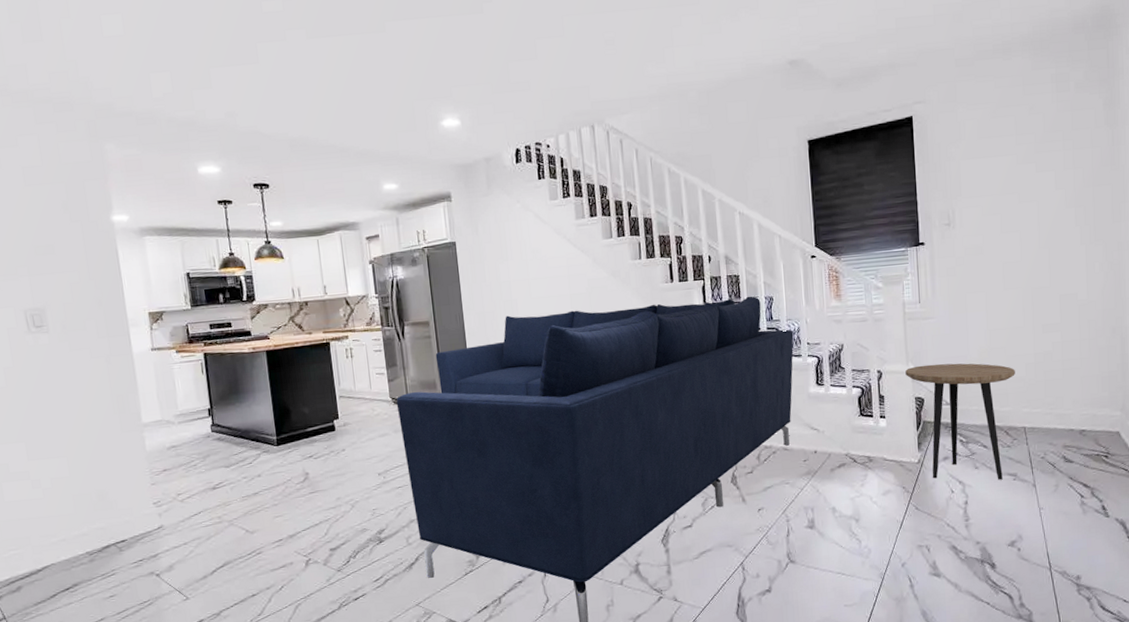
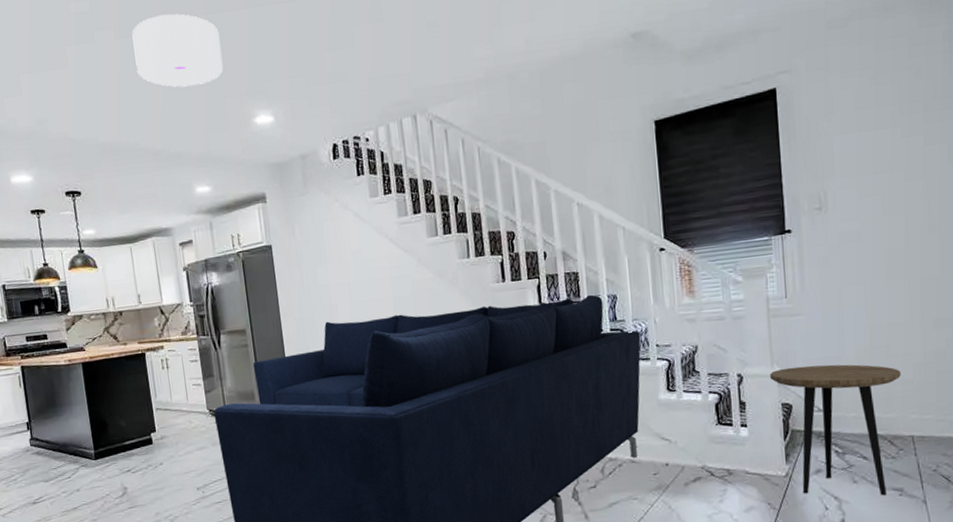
ceiling light: none [323,18,413,89] -> present [132,13,224,88]

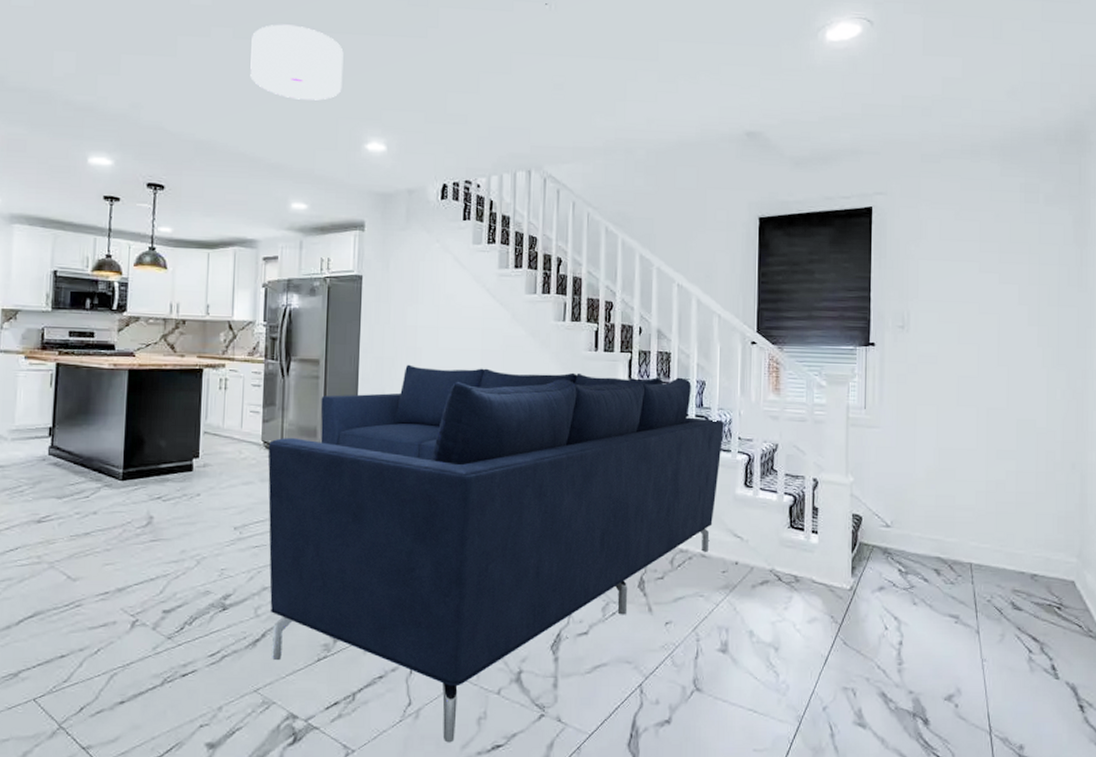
side table: present [770,364,901,496] -> none [844,478,964,621]

